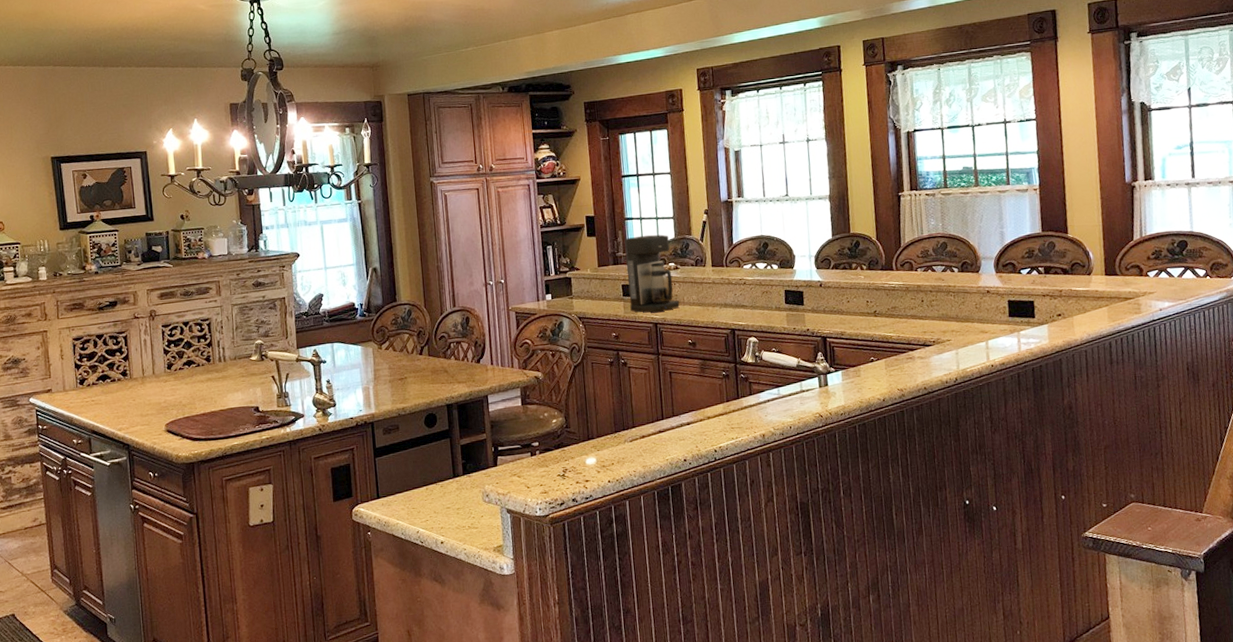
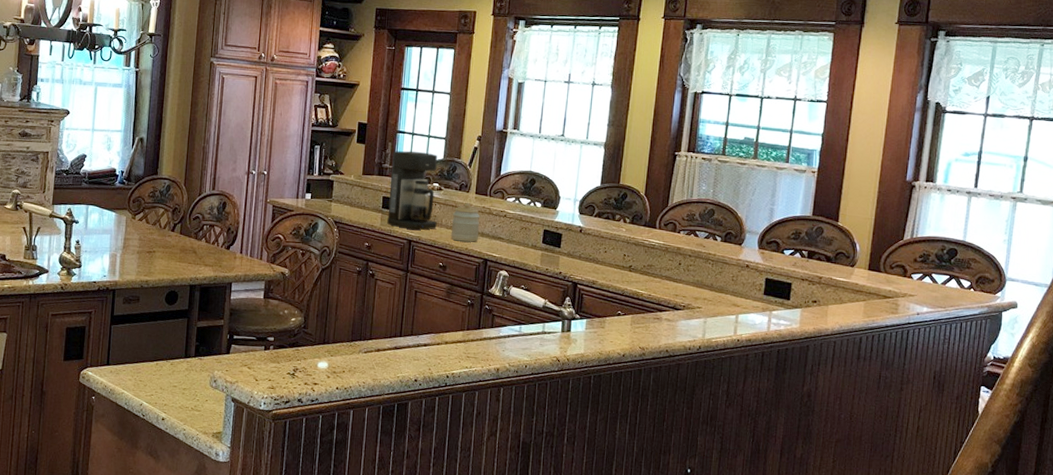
jar: none [692,276,723,316] -> present [450,202,481,242]

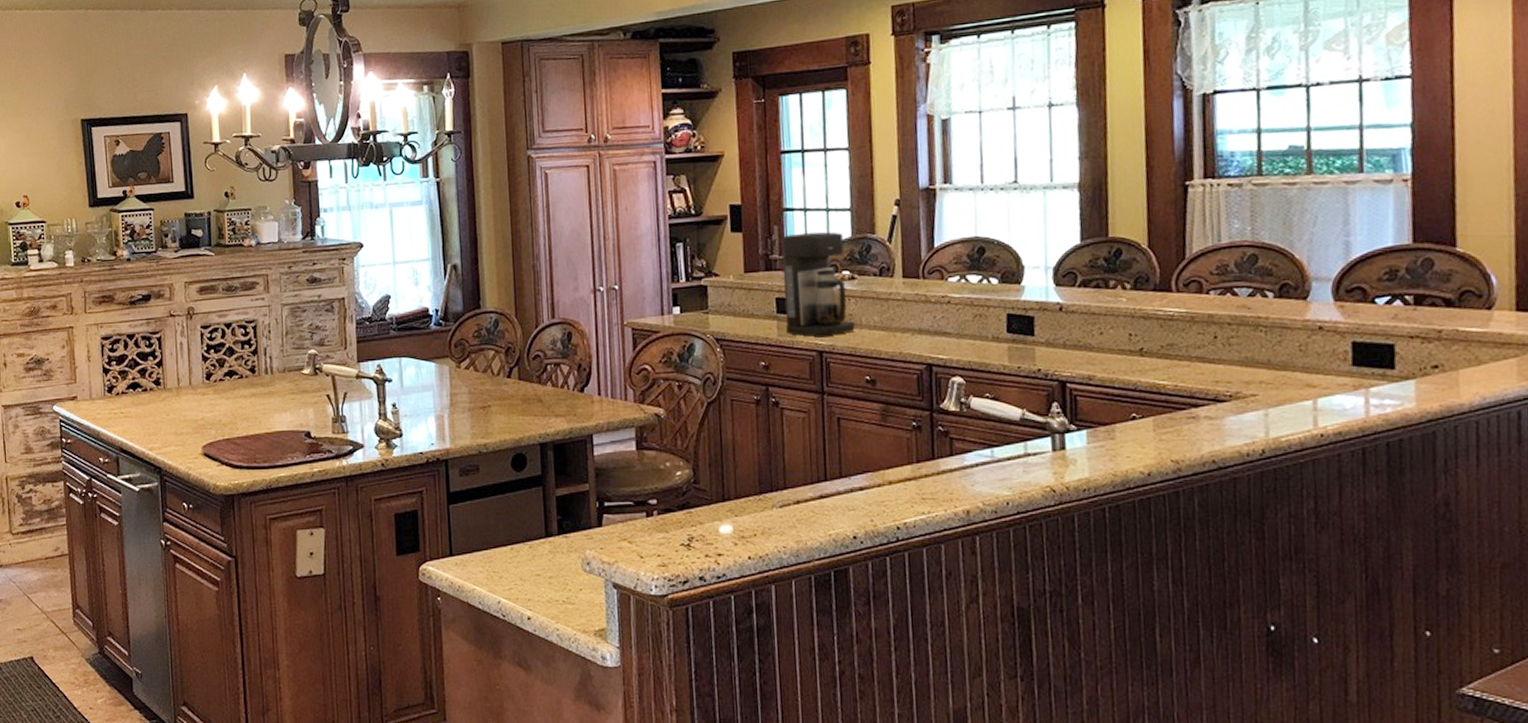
jar: present [450,202,481,242] -> none [874,290,916,345]

